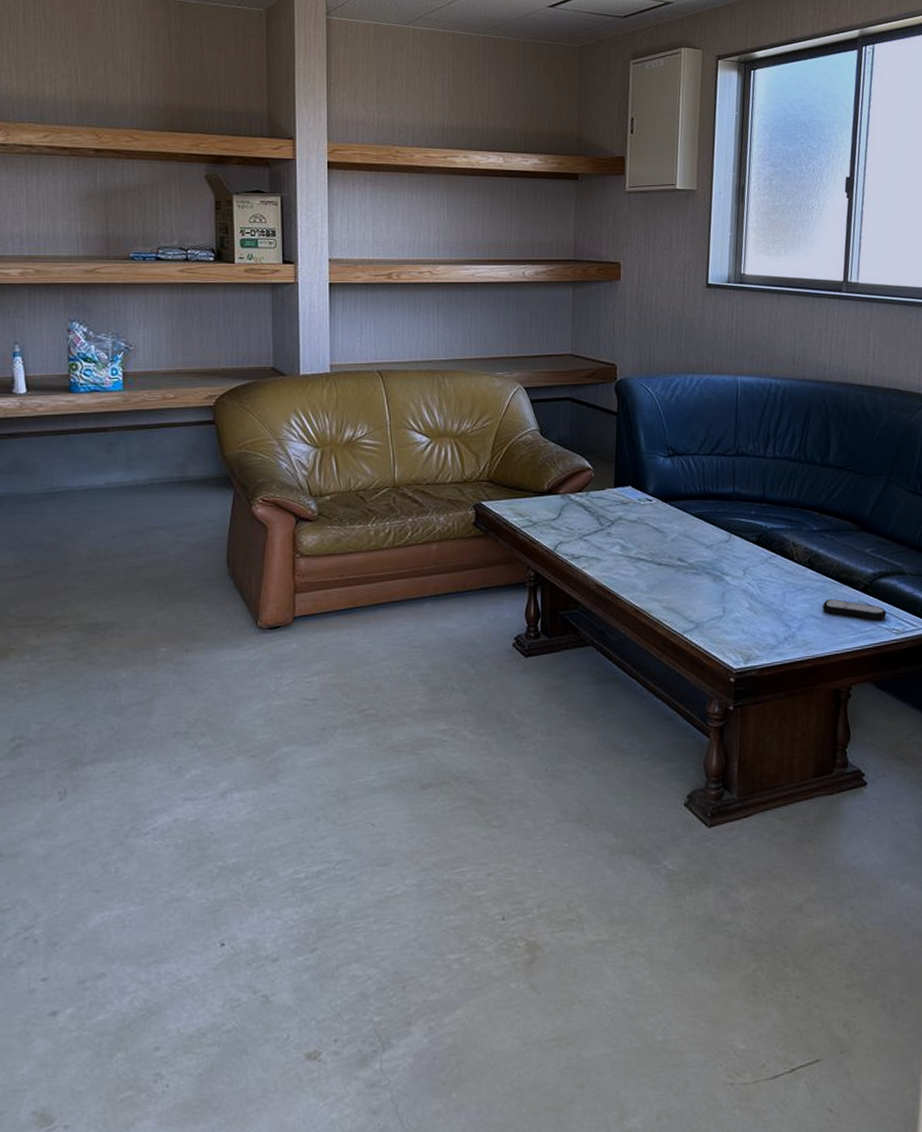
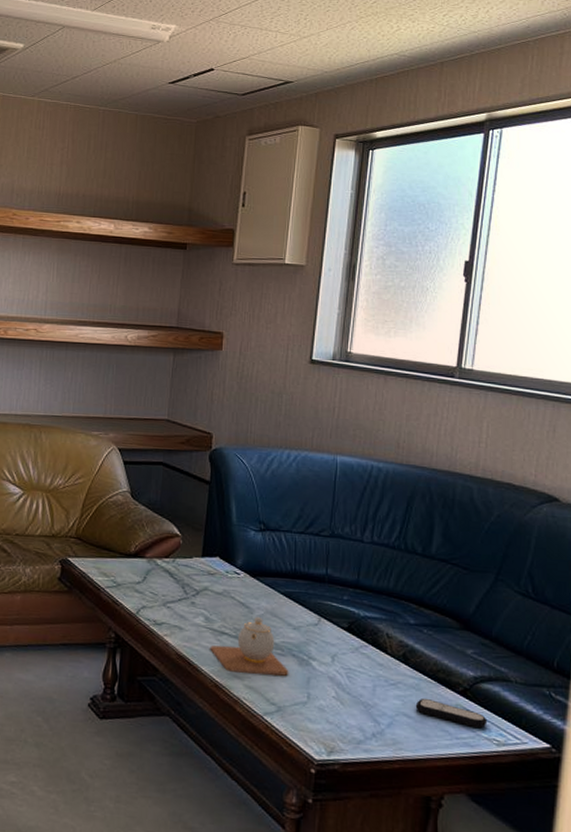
teapot: none [628,539,705,596] -> present [210,616,289,676]

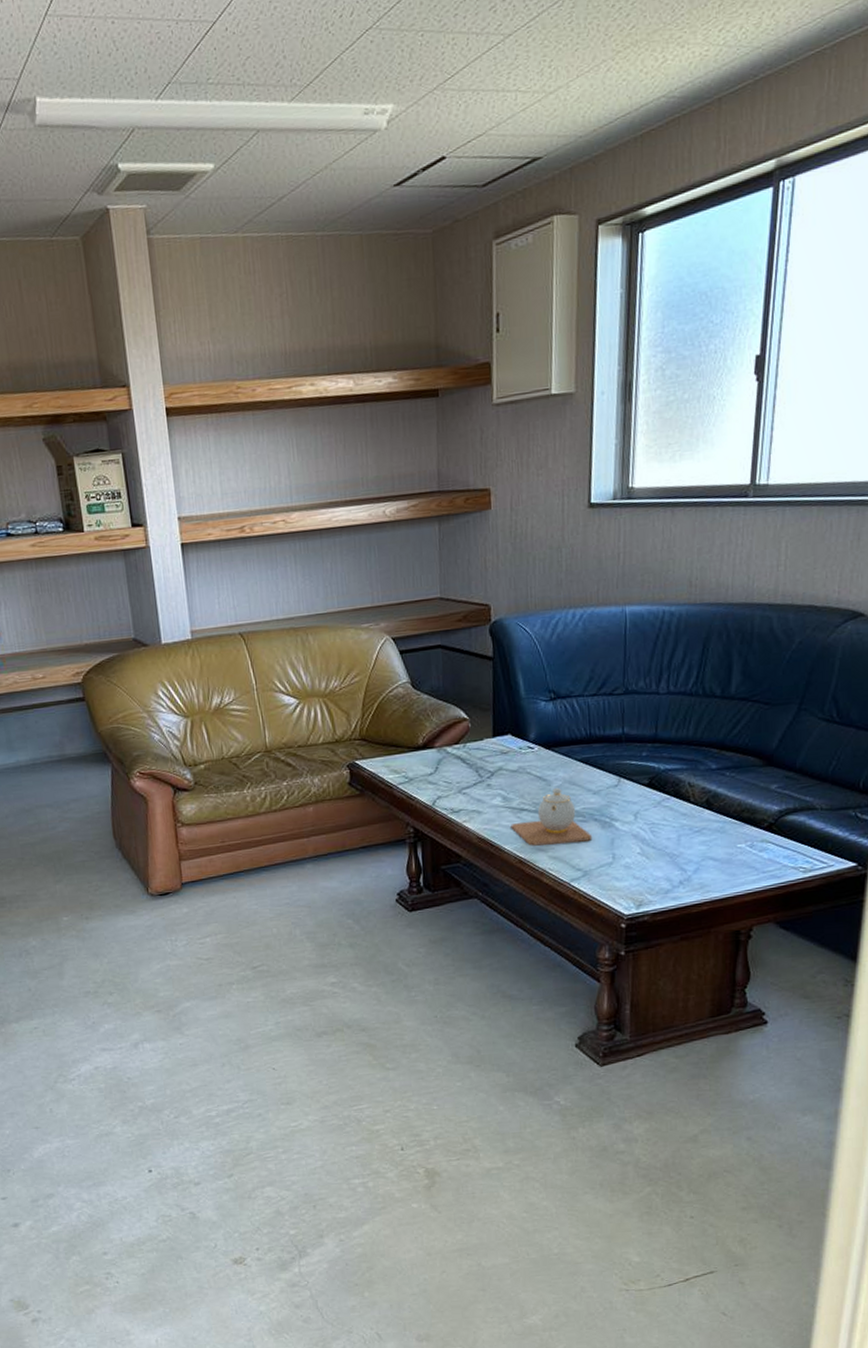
remote control: present [415,698,488,729] -> none [721,839,794,860]

